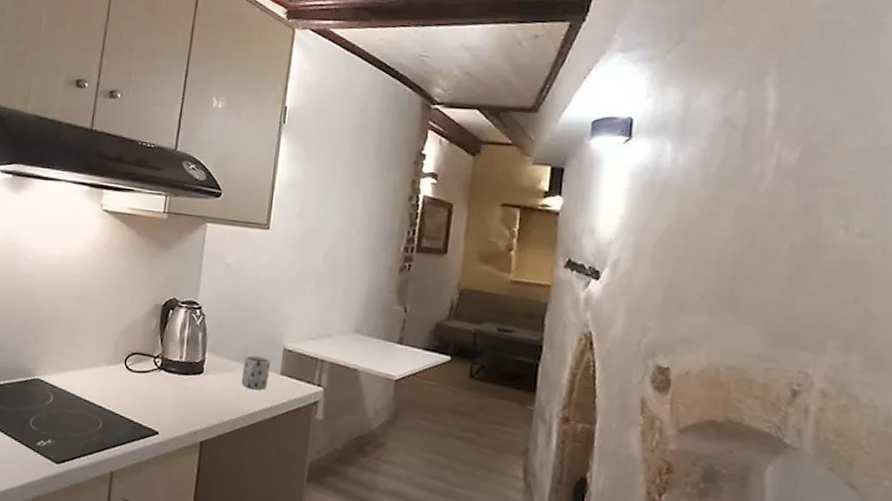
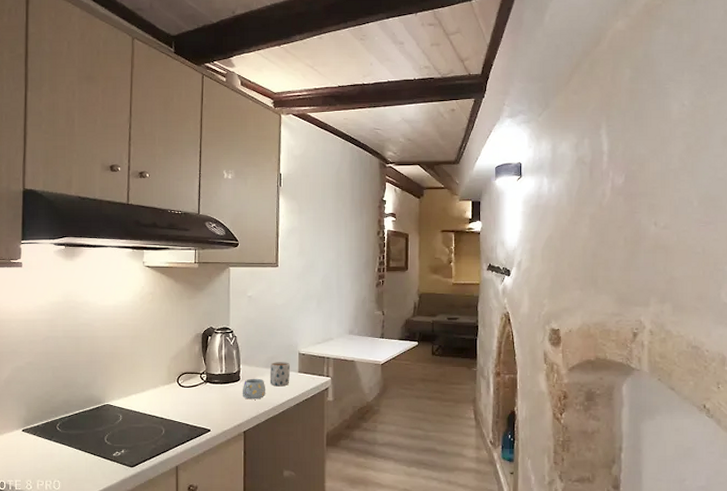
mug: none [203,372,236,403] -> present [242,378,266,400]

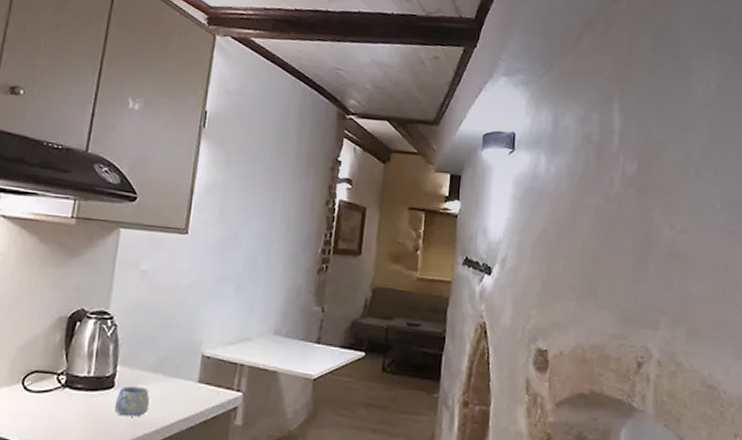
mug: present [269,362,290,387] -> none [156,365,188,401]

